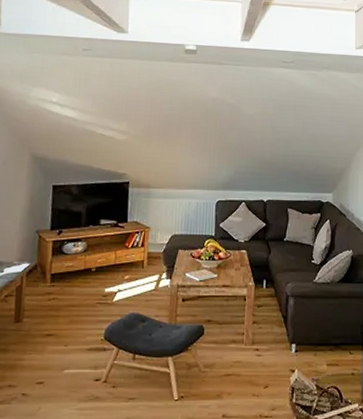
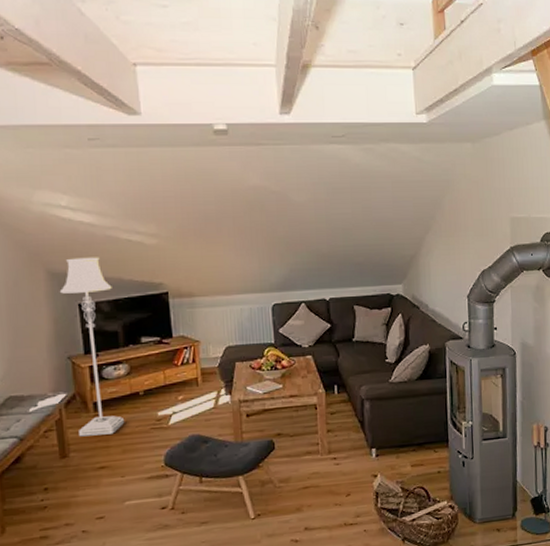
floor lamp: none [34,146,83,305] -> present [59,257,125,437]

